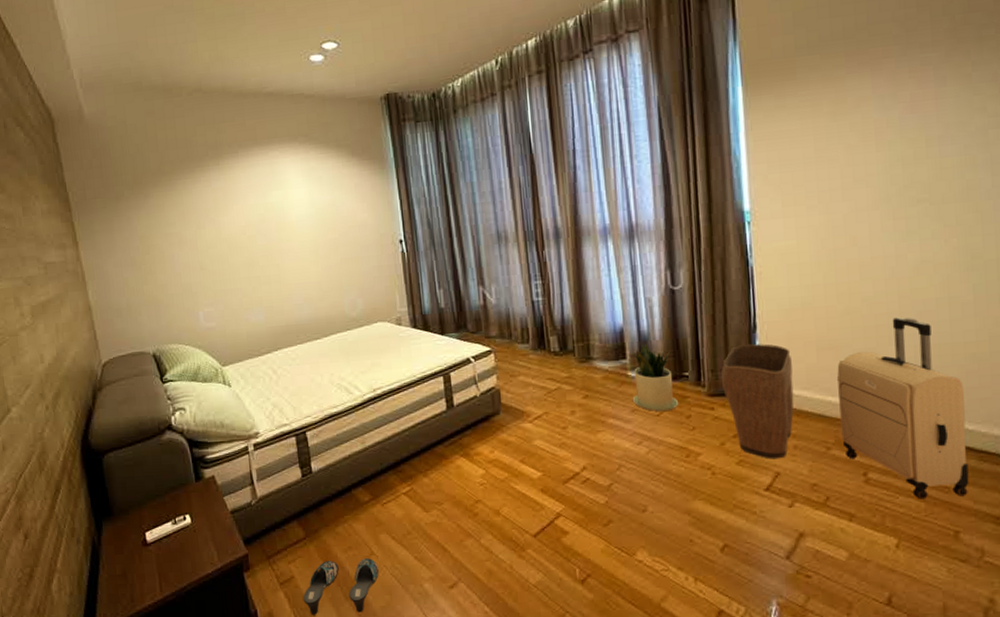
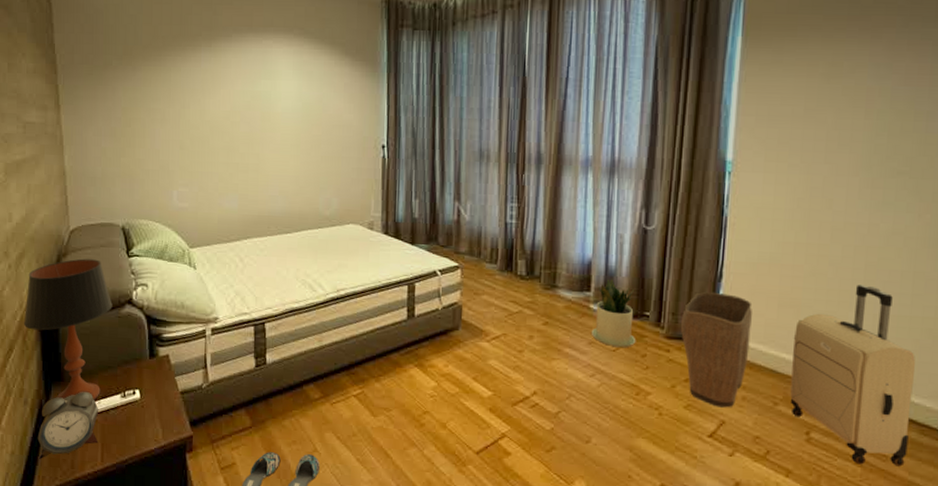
table lamp: none [66,389,153,533] -> present [23,258,113,400]
alarm clock: none [94,522,155,597] -> present [37,391,99,459]

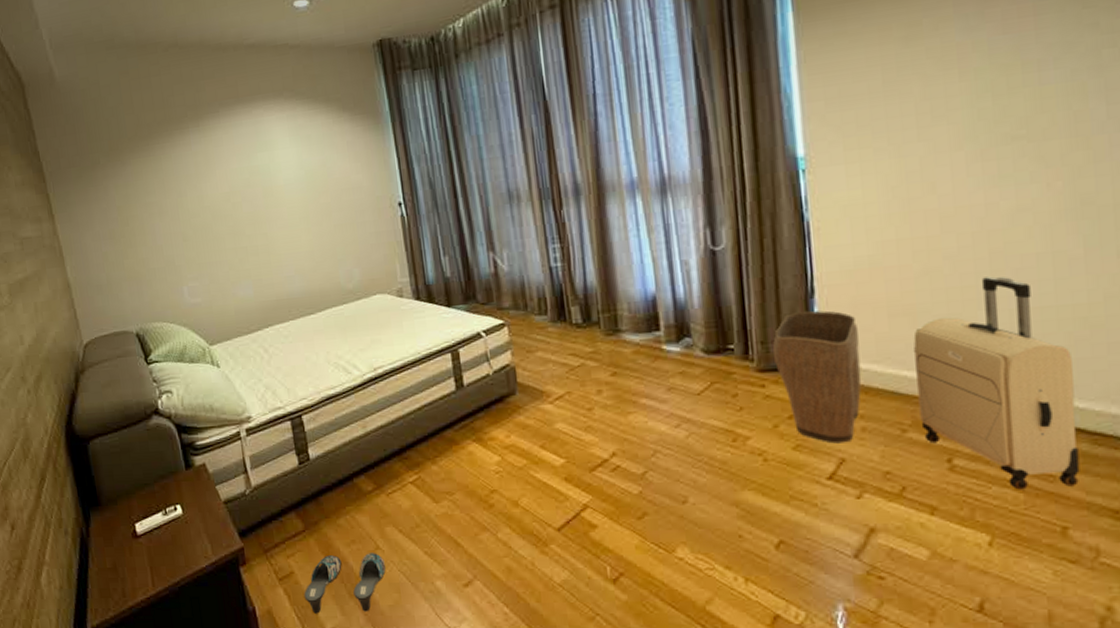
table lamp: present [23,258,113,400] -> none [48,371,141,524]
alarm clock: present [37,391,99,459] -> none [83,513,147,591]
planter: present [591,279,636,348] -> none [668,313,723,391]

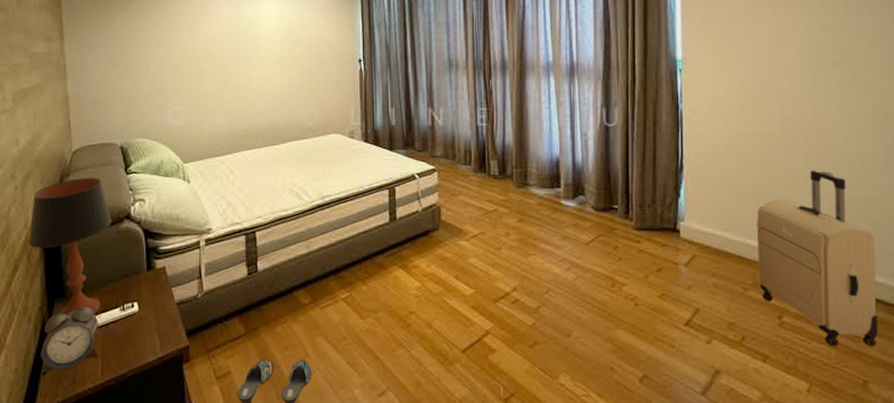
table lamp: none [48,371,141,524] -> present [28,178,112,315]
alarm clock: none [83,513,147,591] -> present [40,306,99,376]
laundry basket: present [773,310,862,444] -> none [649,183,716,296]

